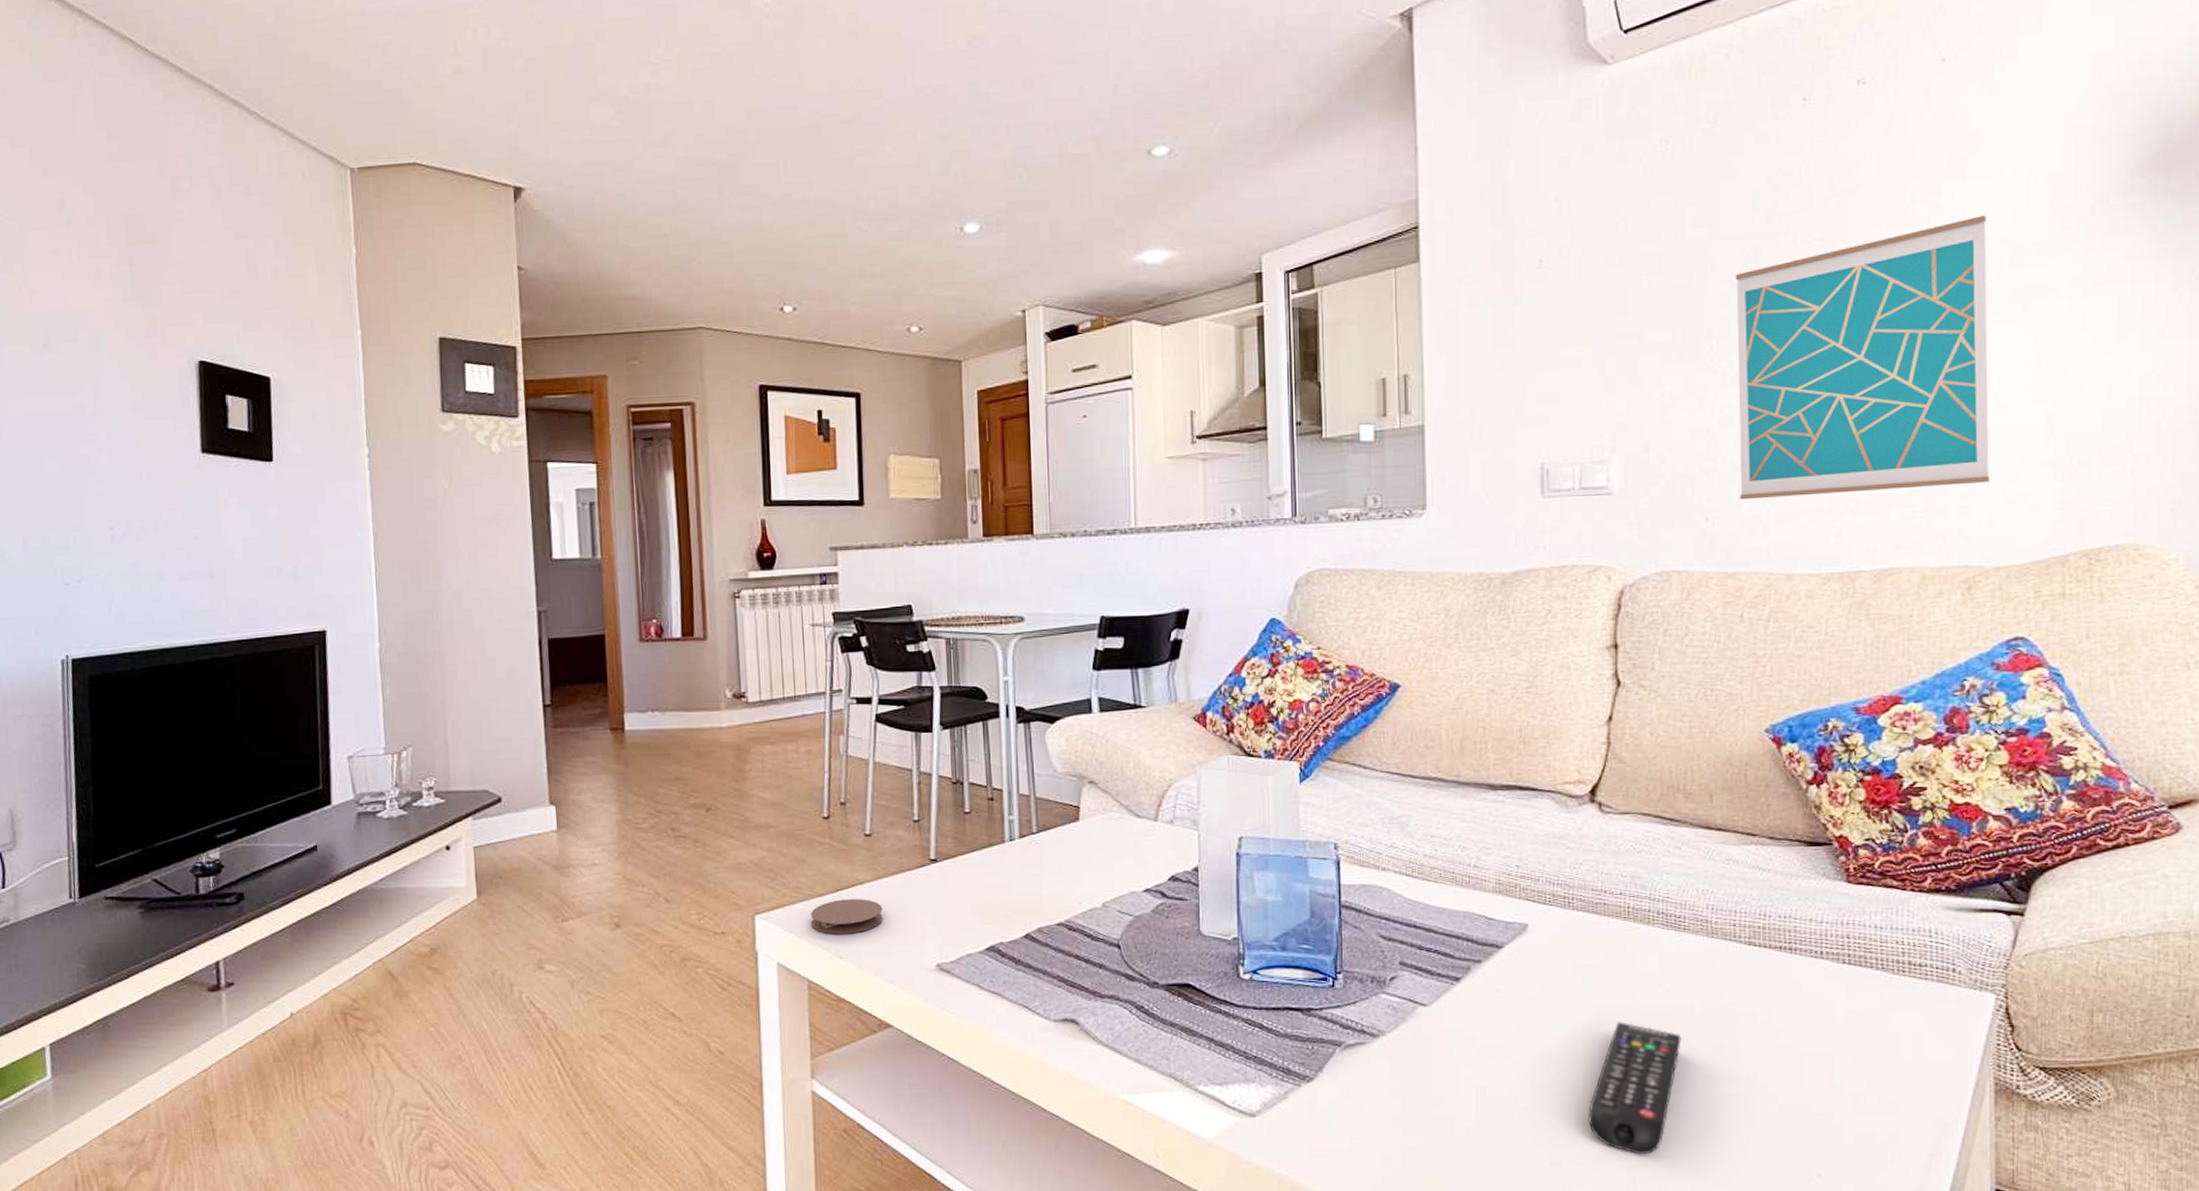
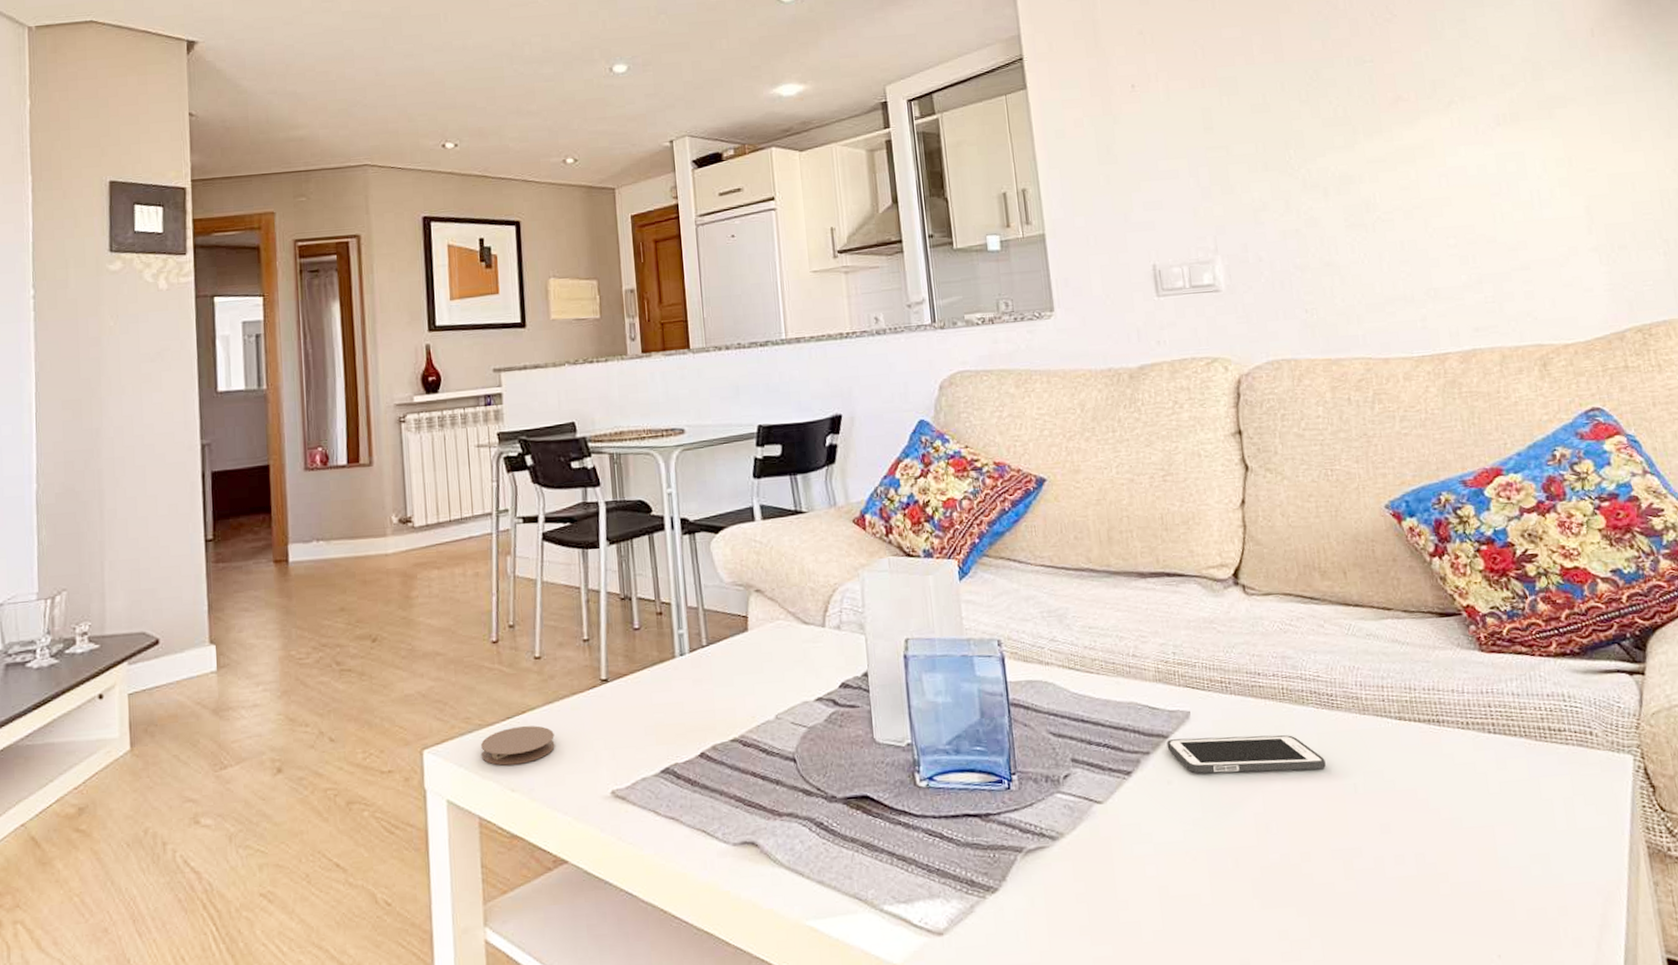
cell phone: none [1500,949,1664,988] -> present [1166,735,1326,774]
remote control: present [1588,1022,1682,1155] -> none [1269,807,1350,948]
wall art: present [1735,215,1990,500] -> none [1302,38,1547,292]

